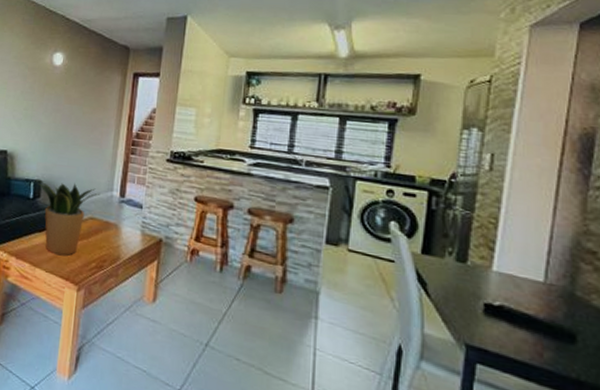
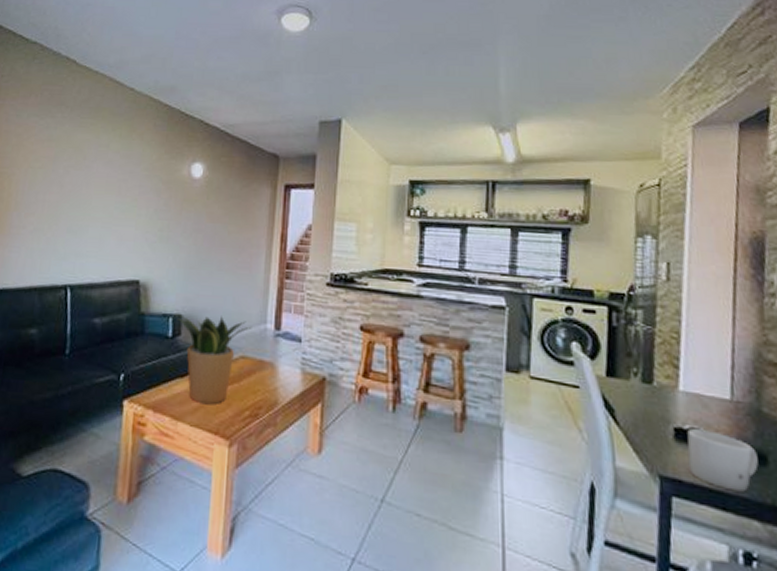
mug: none [495,305,566,365] -> present [686,429,759,492]

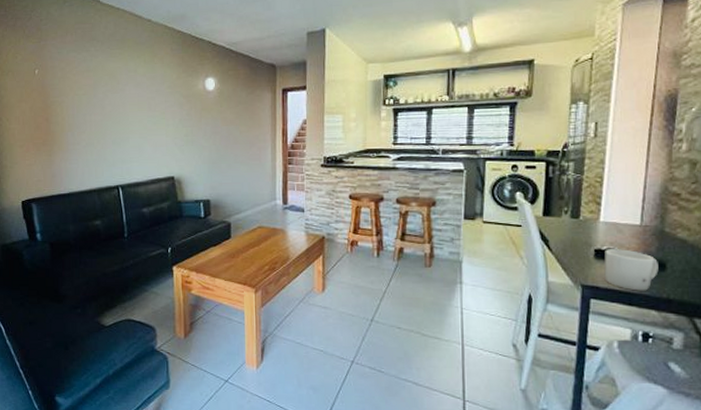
potted plant: present [175,314,252,405] -> none [205,198,265,264]

